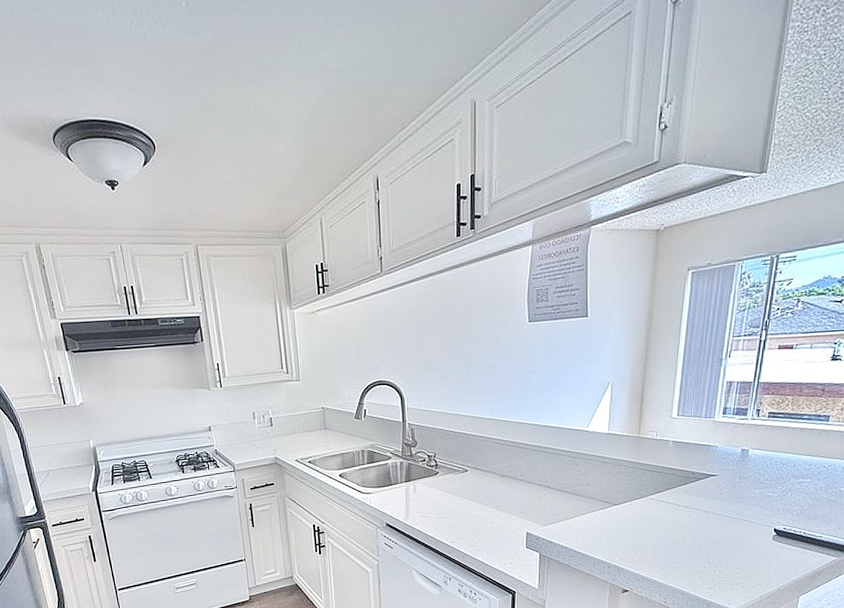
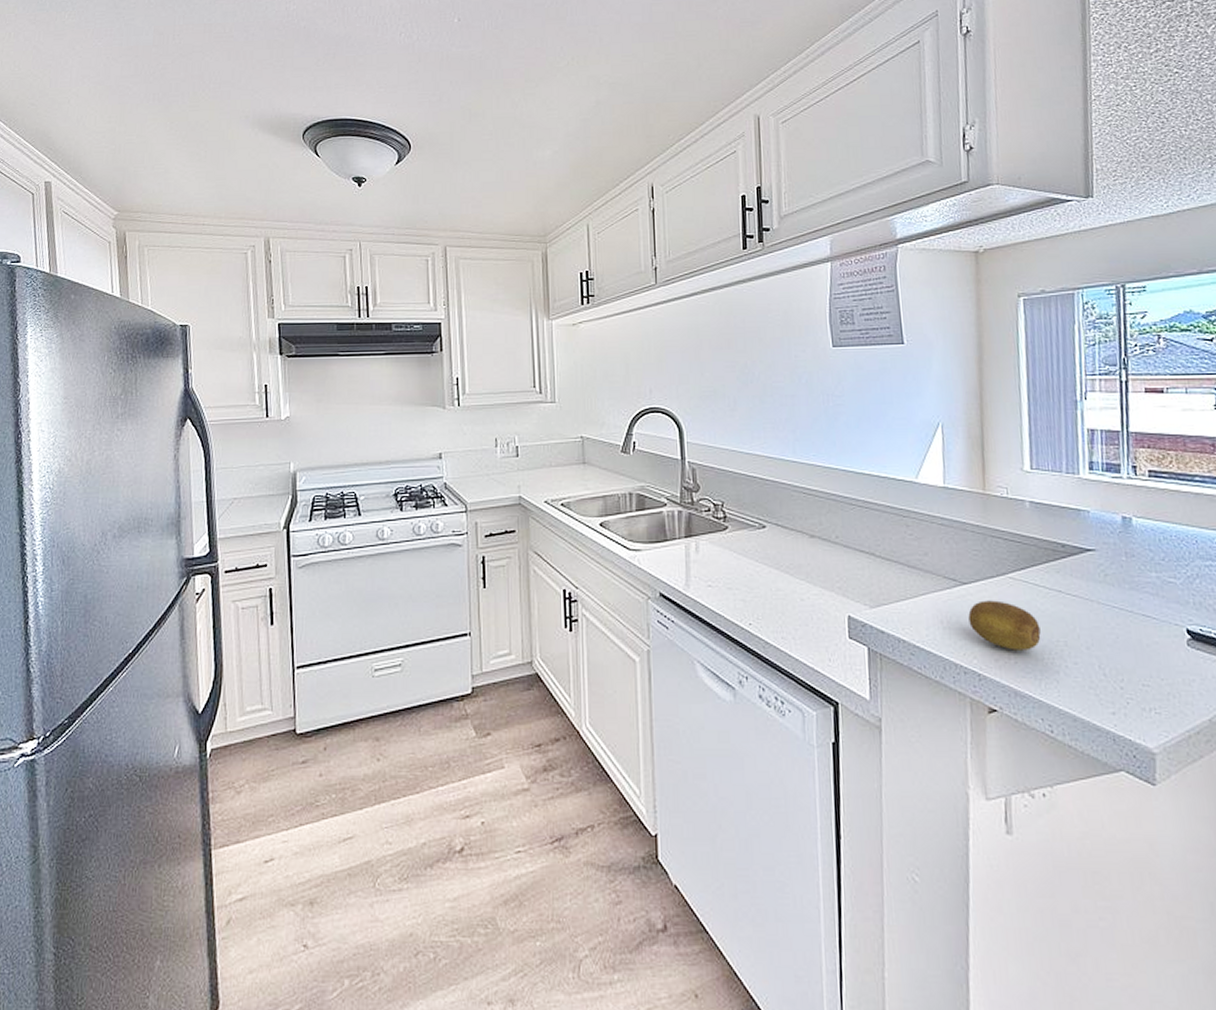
fruit: none [615,515,667,550] -> present [968,600,1041,650]

